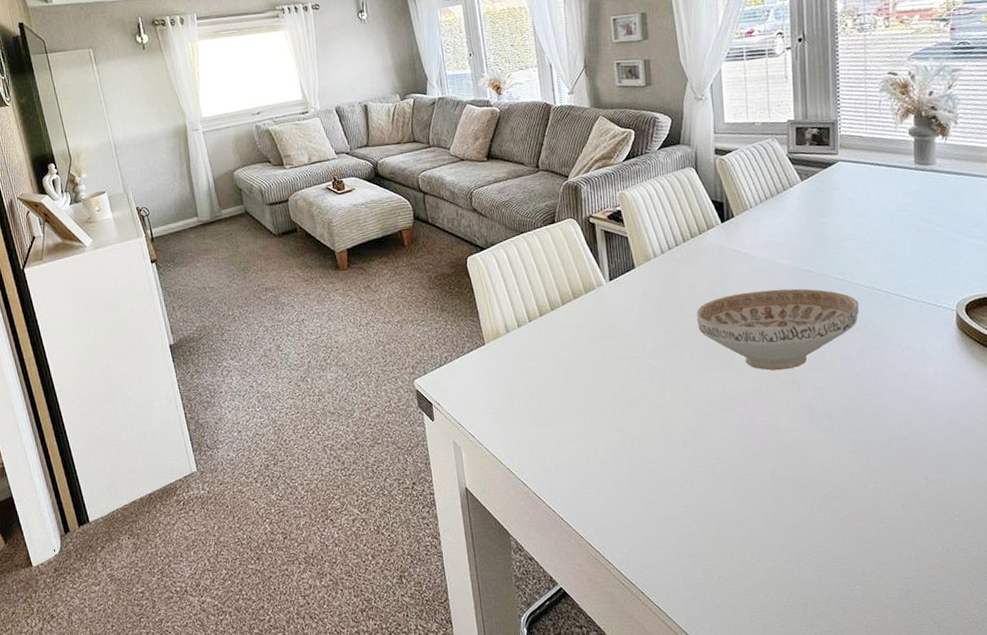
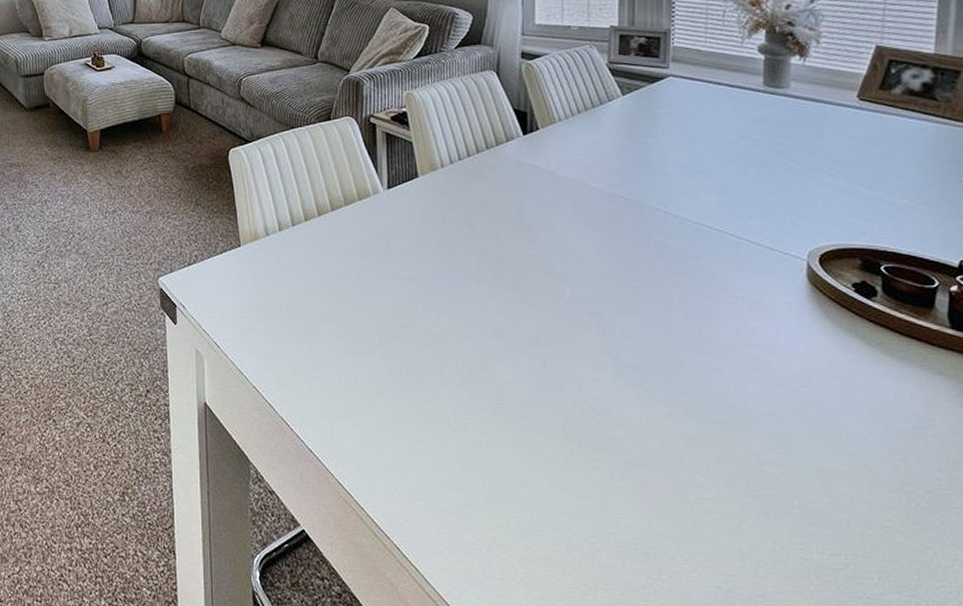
decorative bowl: present [696,288,859,371] -> none [486,215,684,309]

